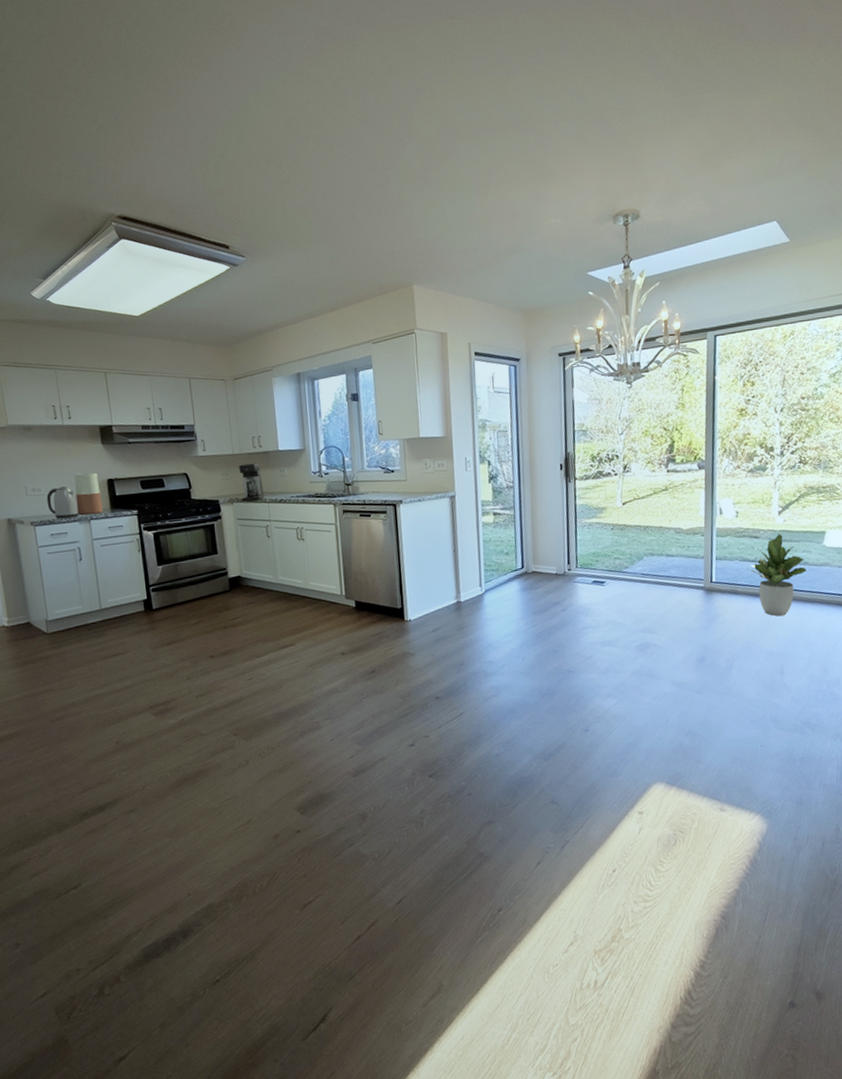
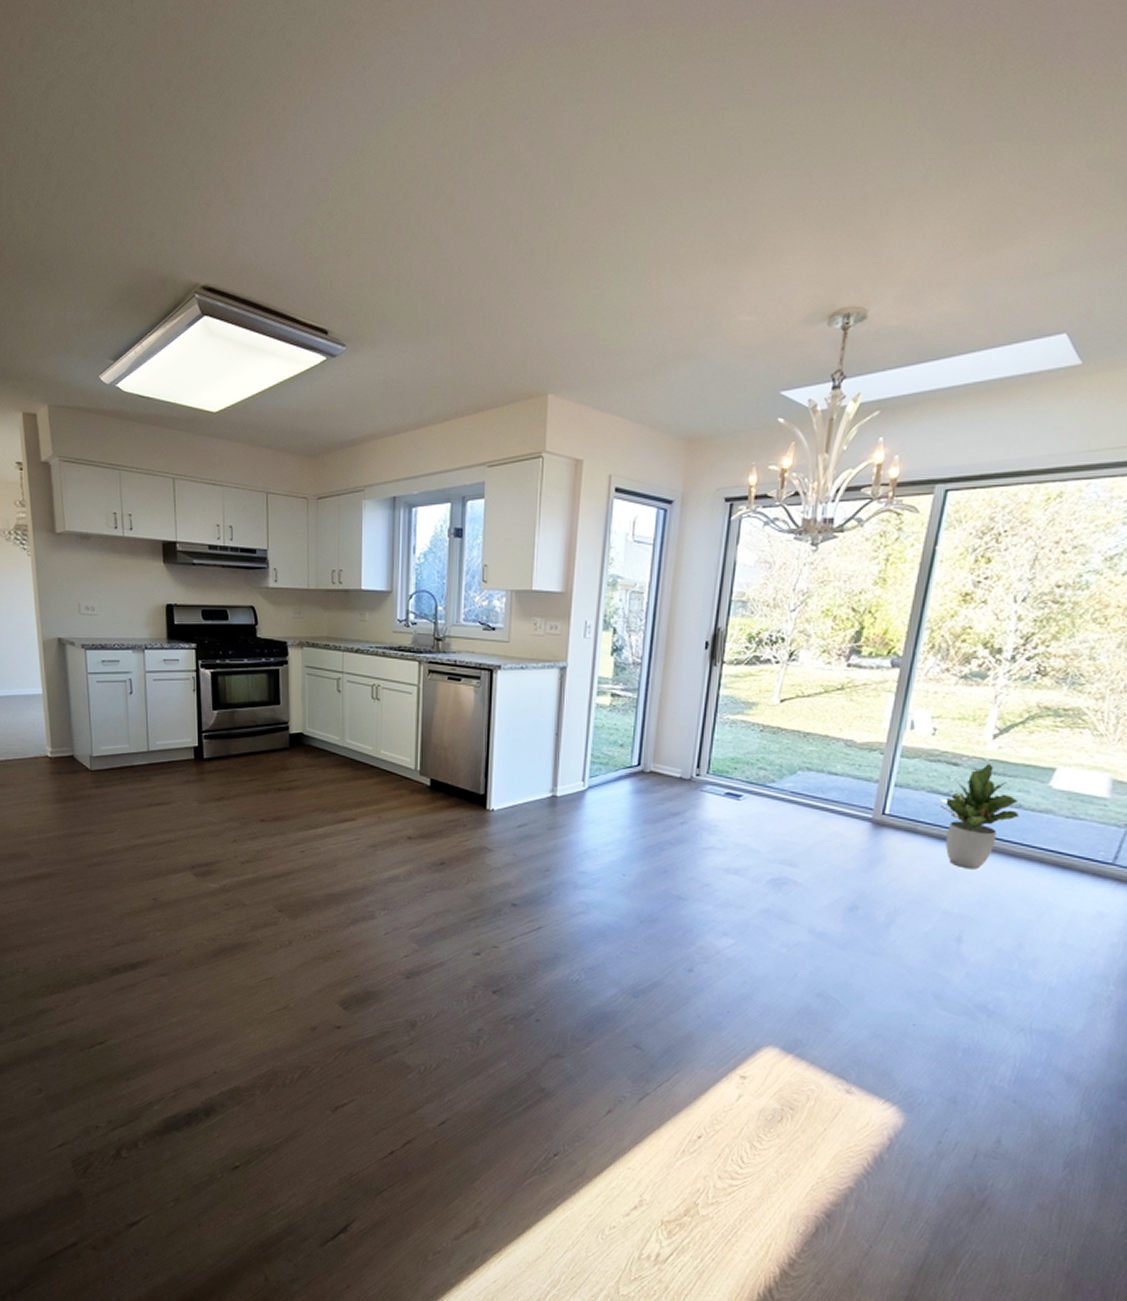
kettle: present [46,486,79,519] -> none [100,608,133,645]
vase: present [74,472,103,515] -> none [131,594,159,644]
coffee maker: present [239,463,265,502] -> none [313,602,340,648]

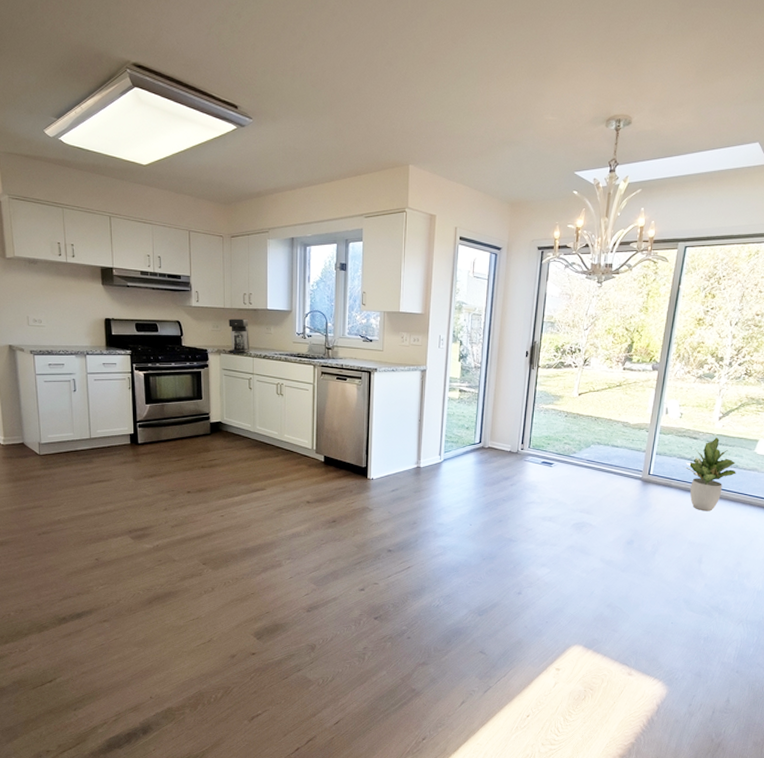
coffee maker: none [313,602,340,648] -> present [228,318,250,354]

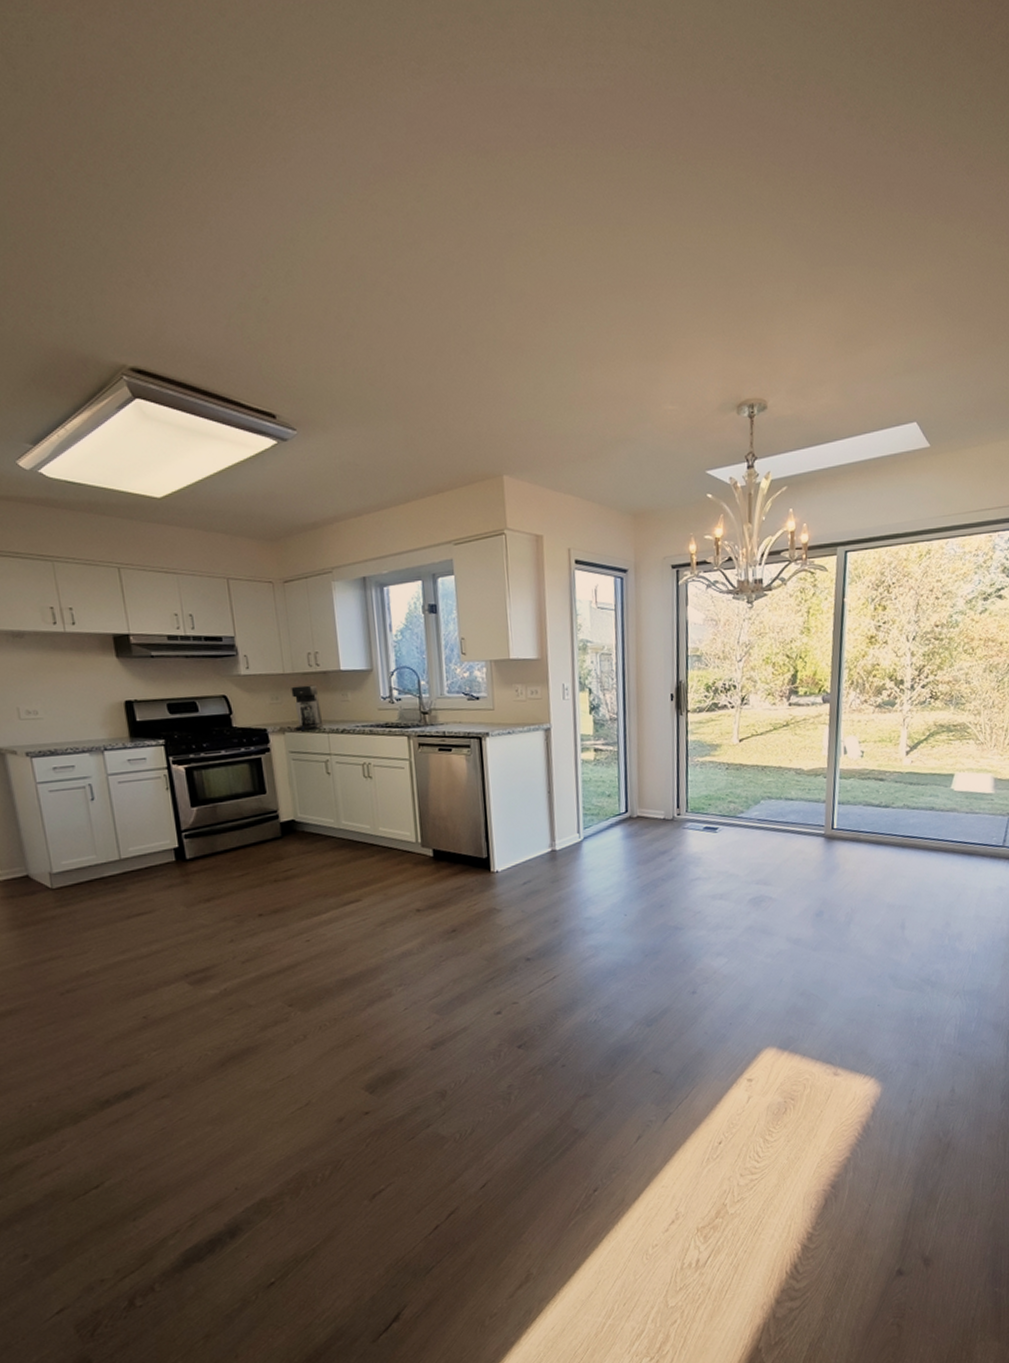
potted plant: present [684,438,736,512] -> none [872,776,933,867]

